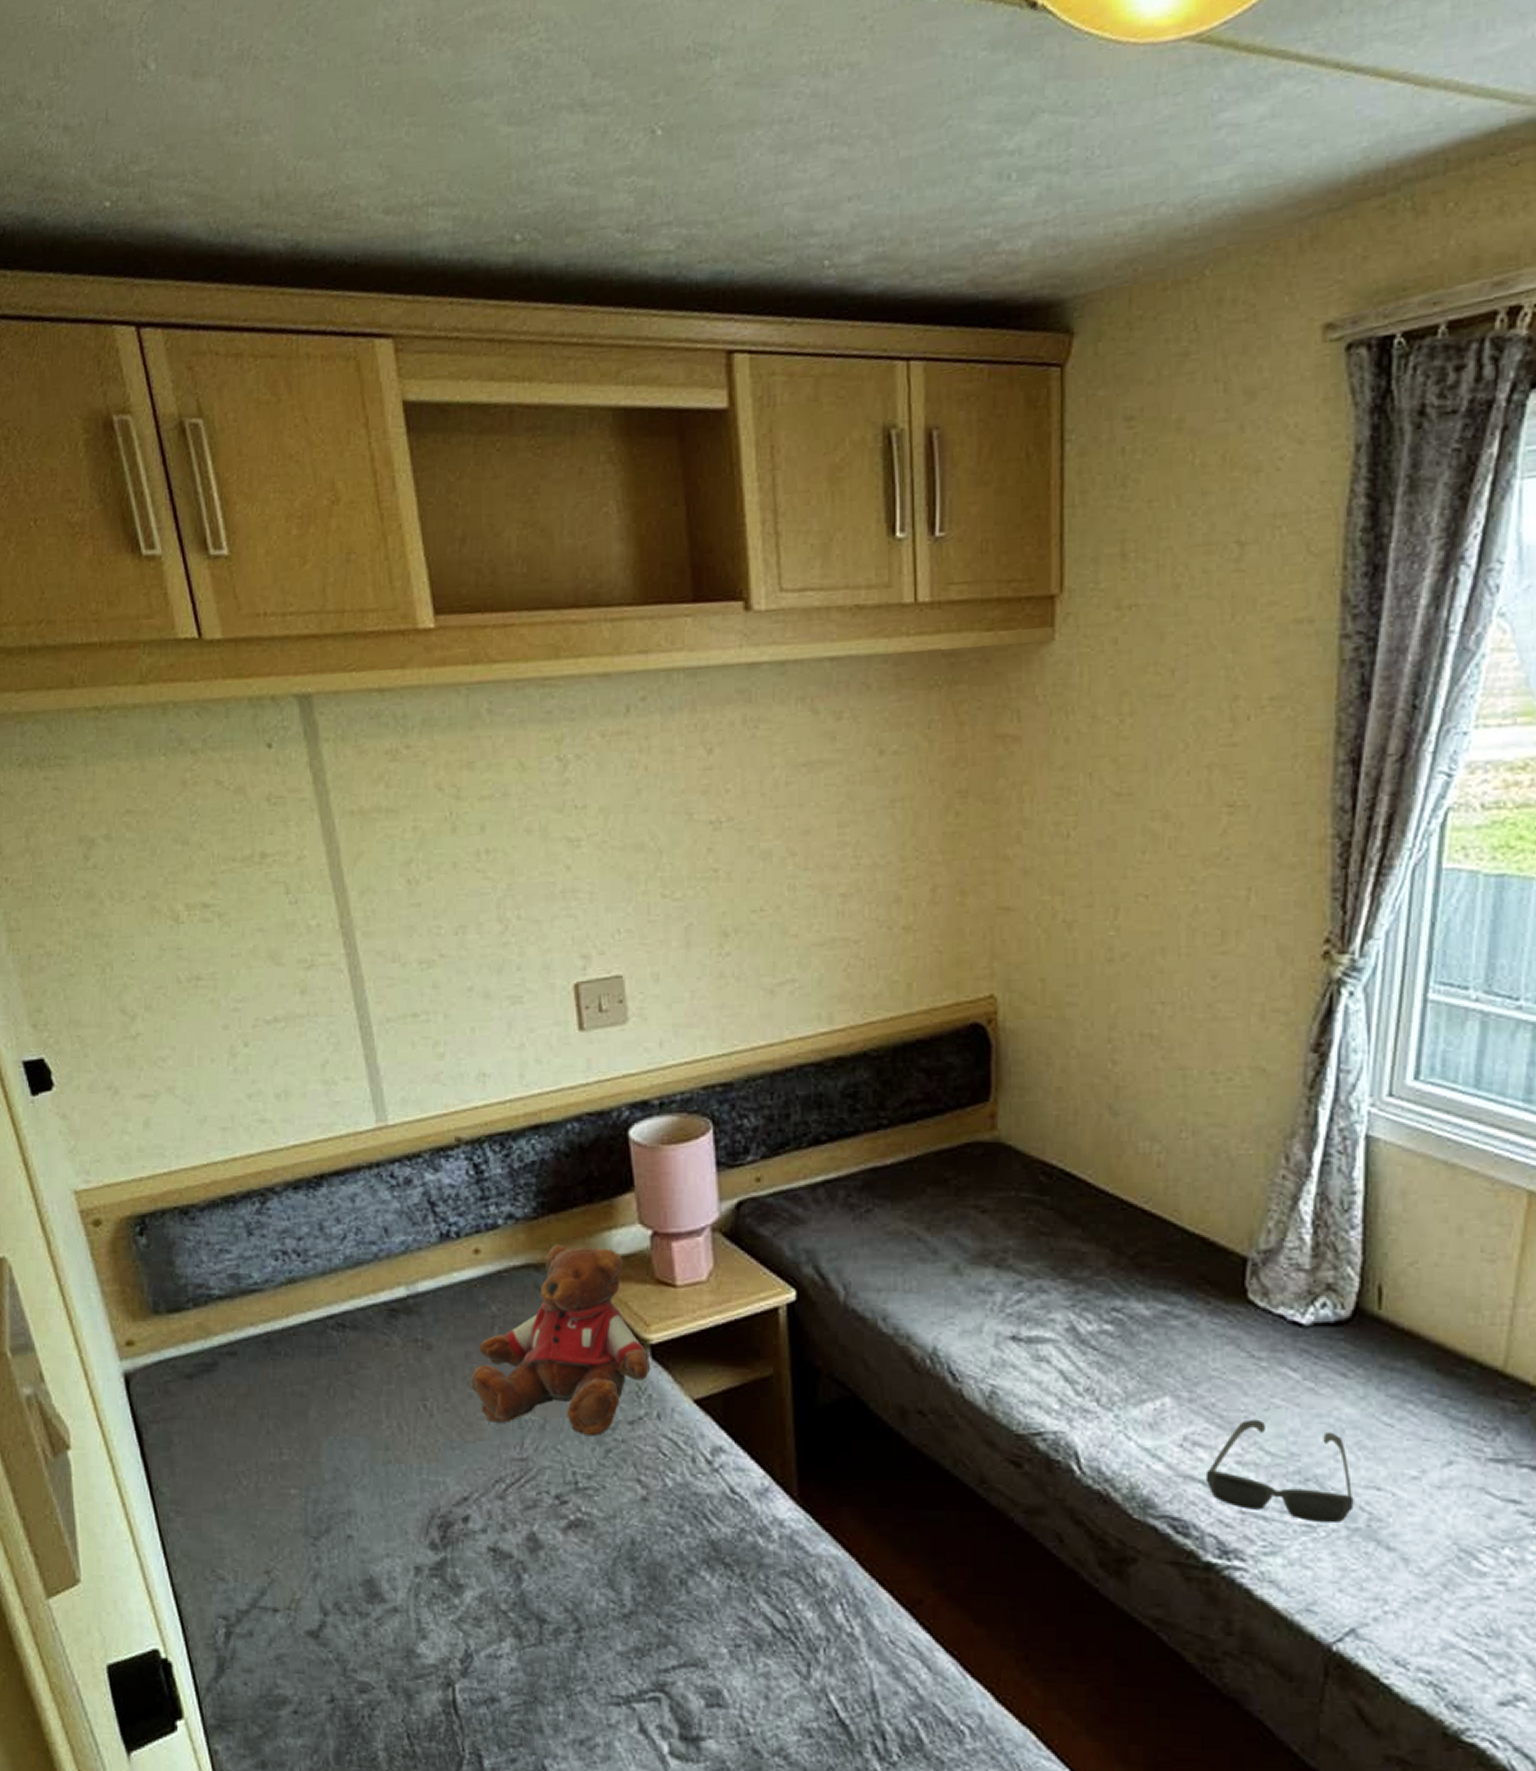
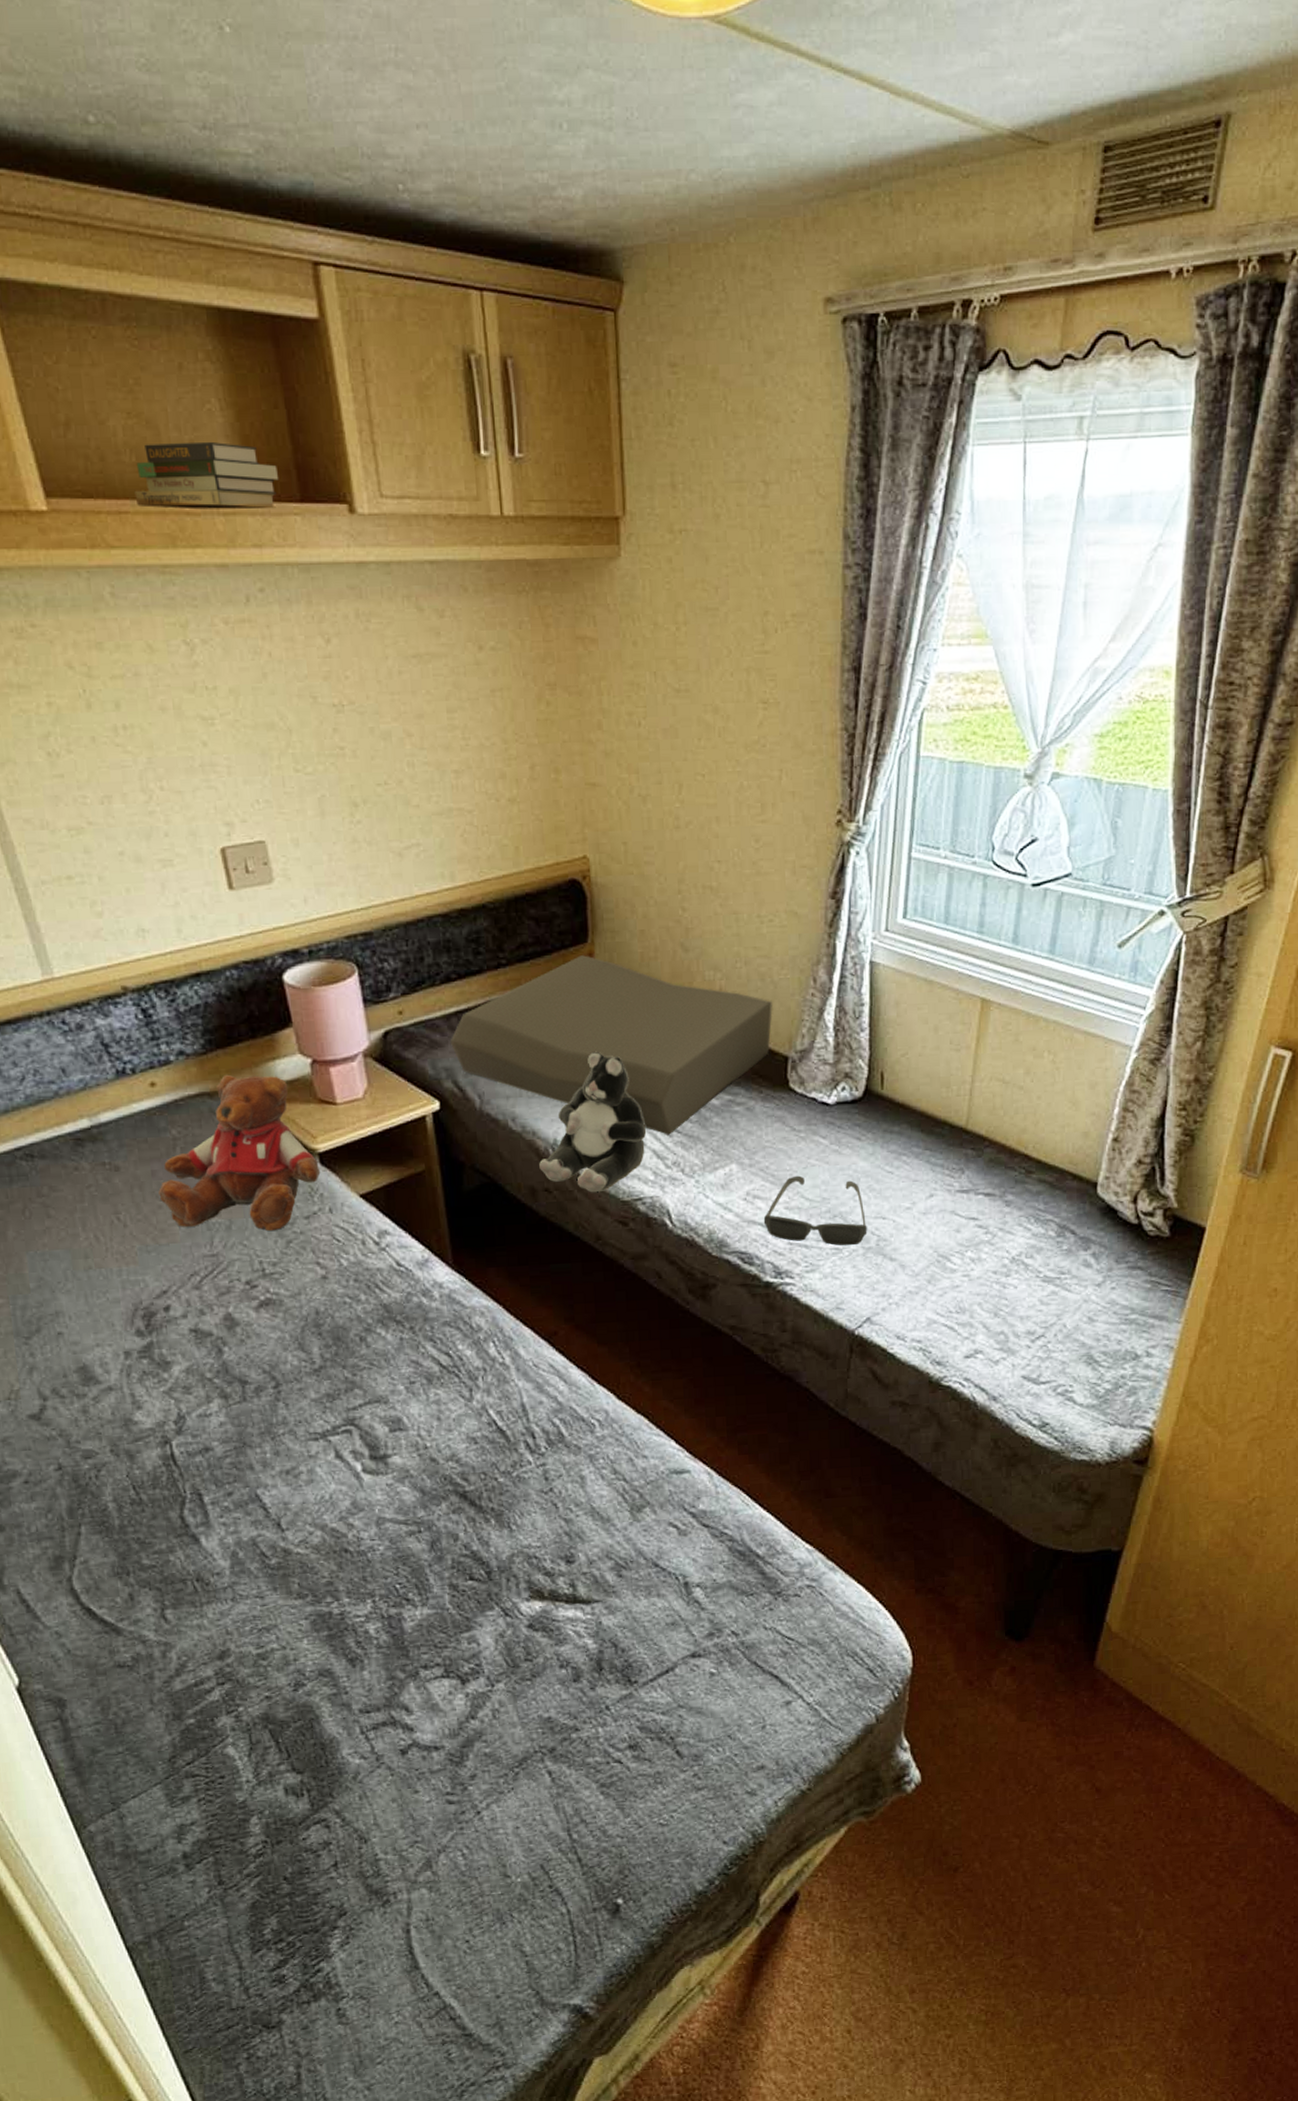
books: none [522,545,671,618] -> present [134,441,278,510]
cushion: none [813,1117,1227,1352] -> present [450,955,772,1135]
plush toy: none [913,1238,1053,1421] -> present [539,1051,647,1193]

